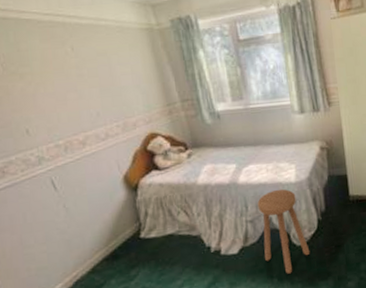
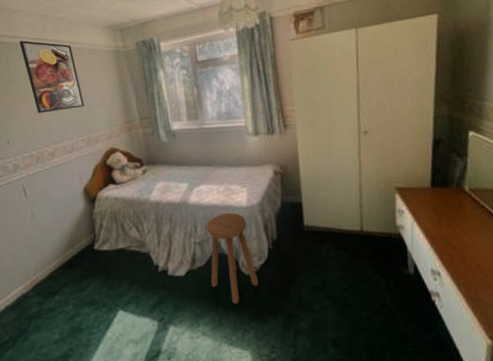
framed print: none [30,16,117,99] -> present [20,40,85,113]

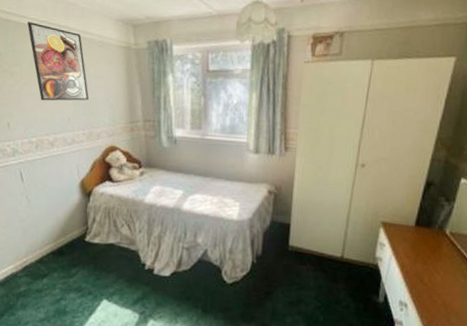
stool: present [206,212,259,304] -> none [194,223,239,308]

